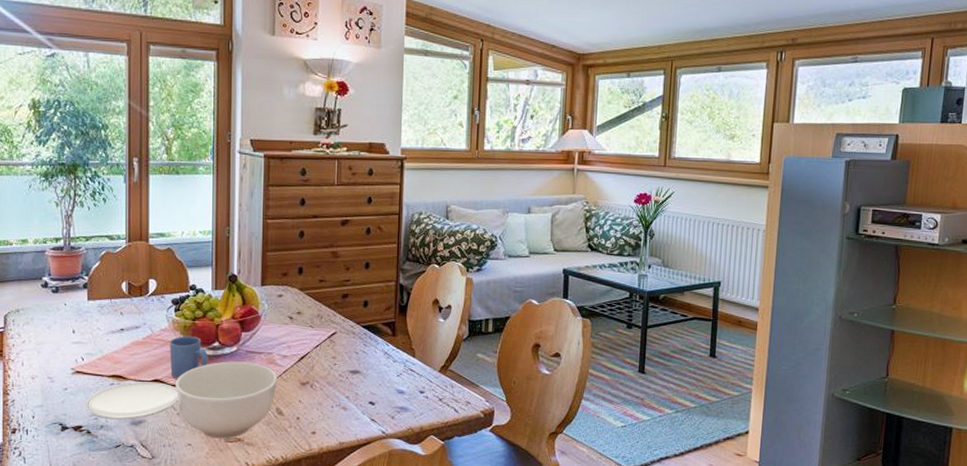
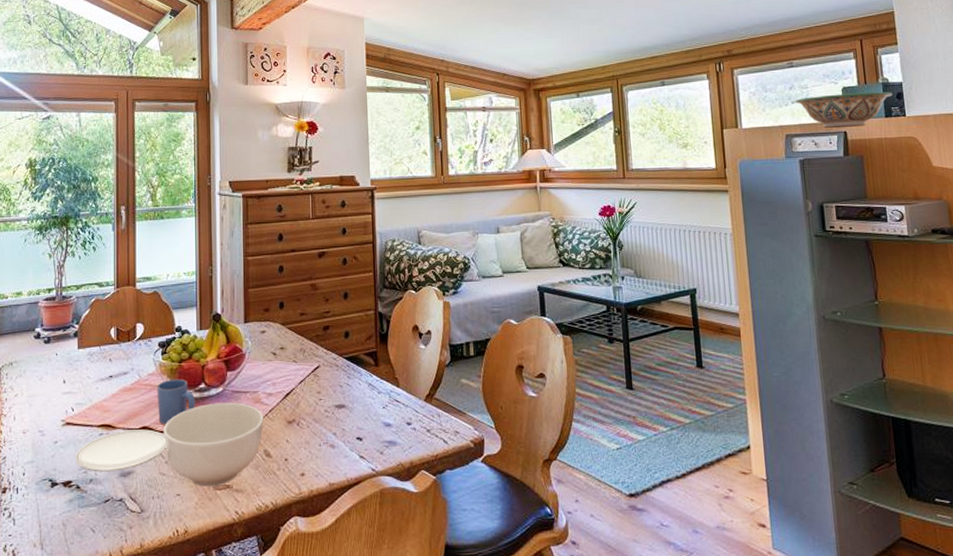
decorative bowl: none [852,94,953,131] -> present [795,91,893,129]

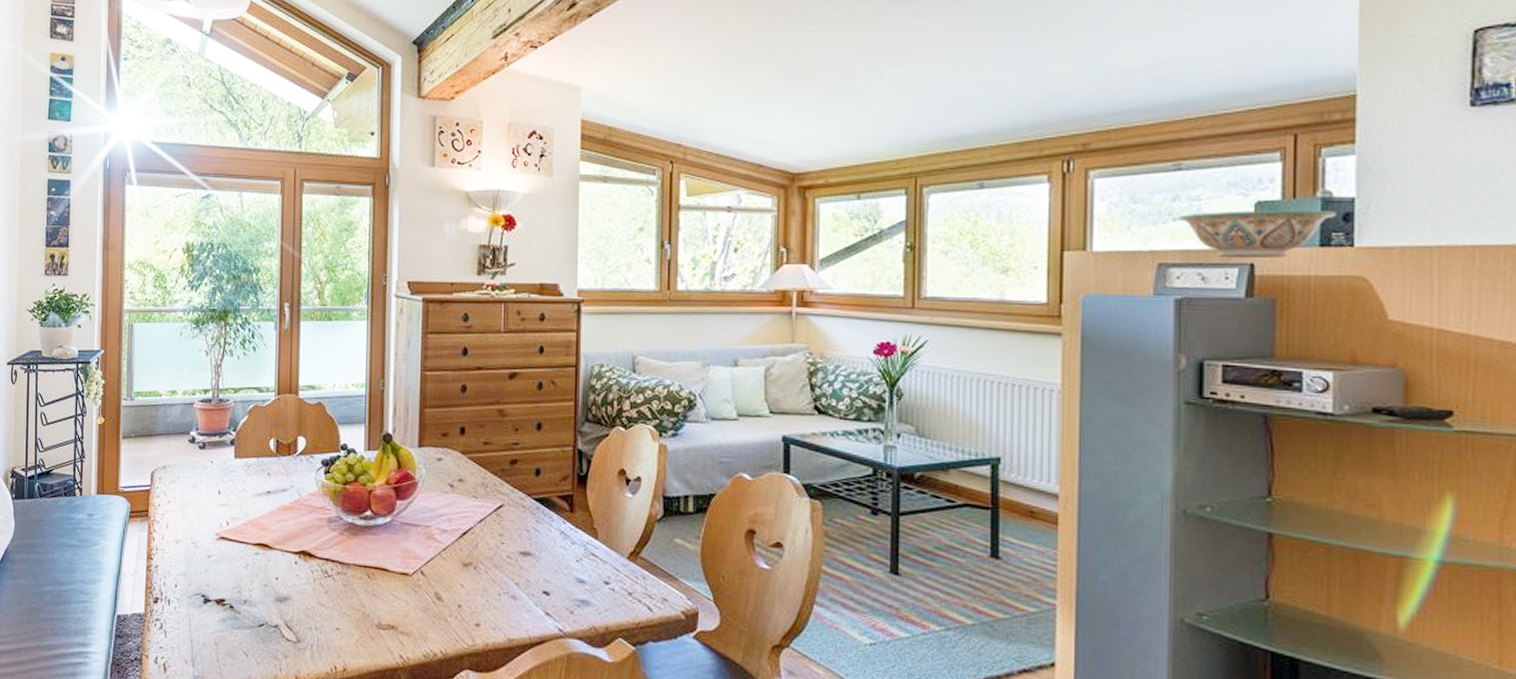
plate: present [75,429,167,472] -> none [229,552,327,596]
mug: present [157,378,196,426] -> none [318,502,361,553]
bowl: present [163,402,264,487] -> none [323,533,436,625]

